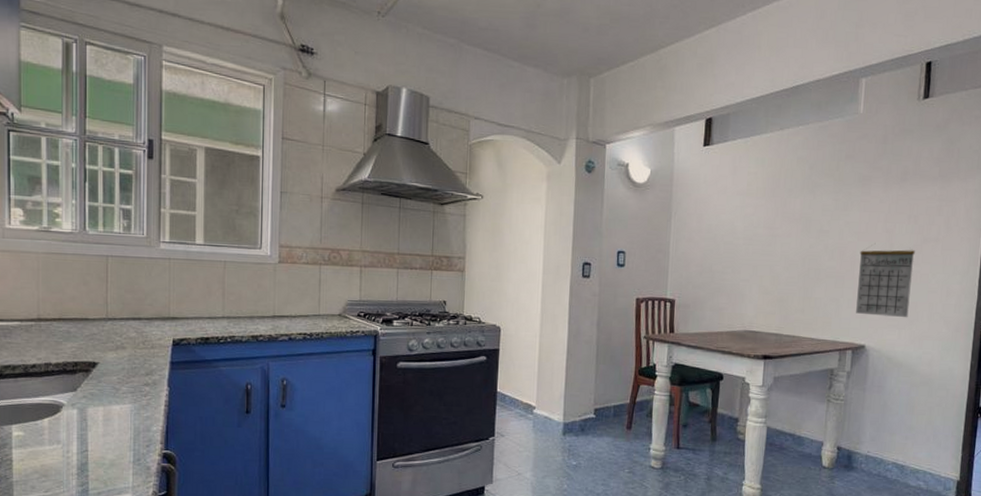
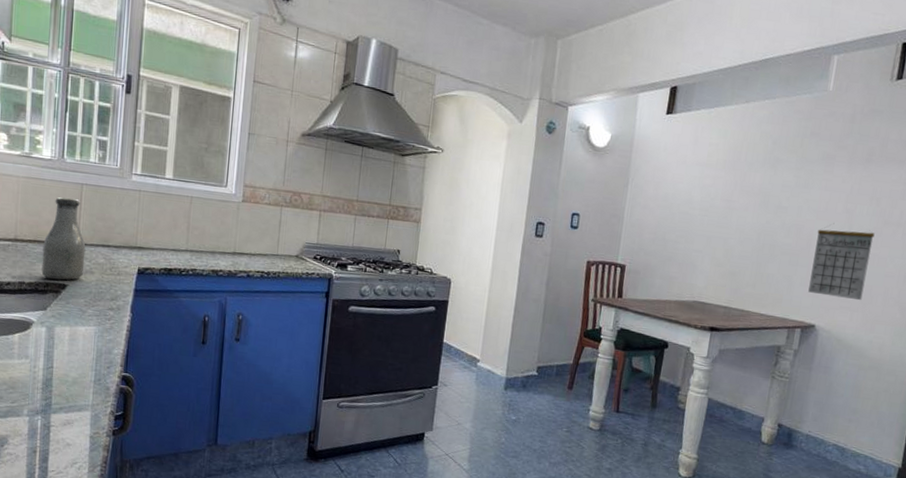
bottle: none [69,272,115,358] -> present [41,197,86,281]

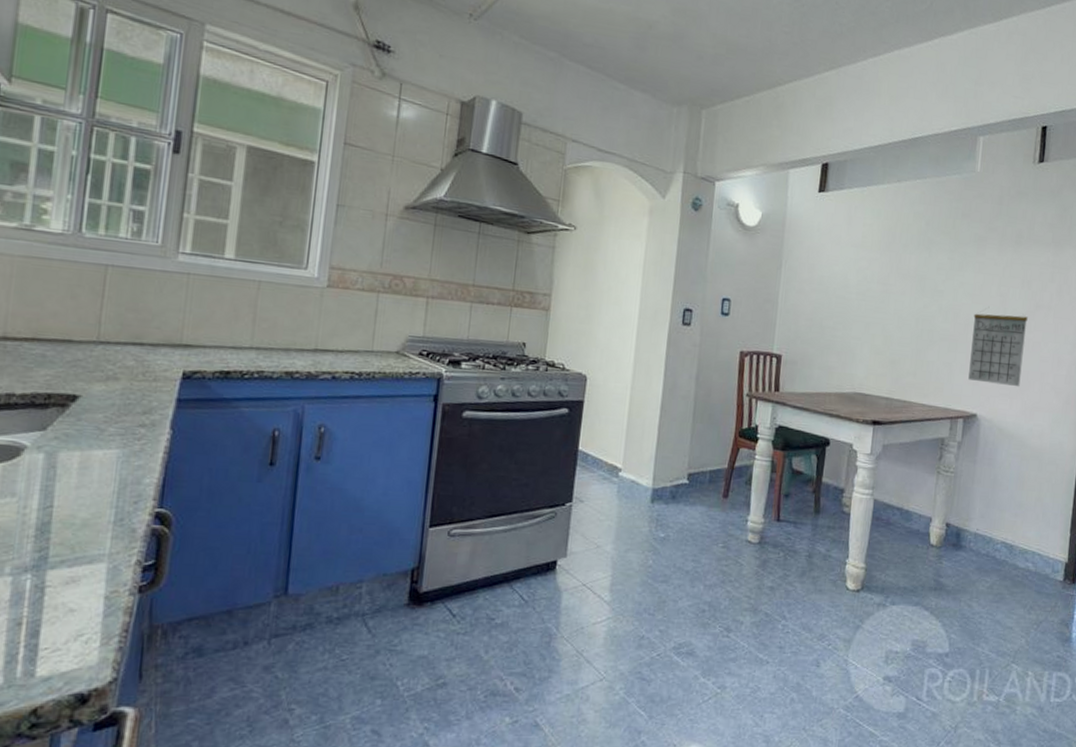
bottle: present [41,197,86,281] -> none [41,282,109,390]

